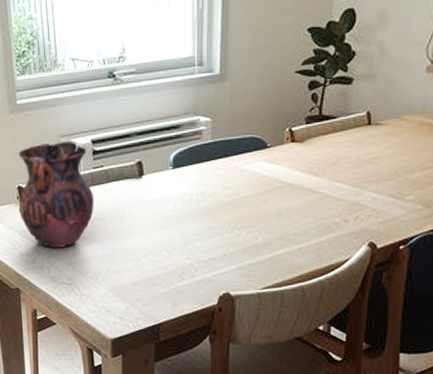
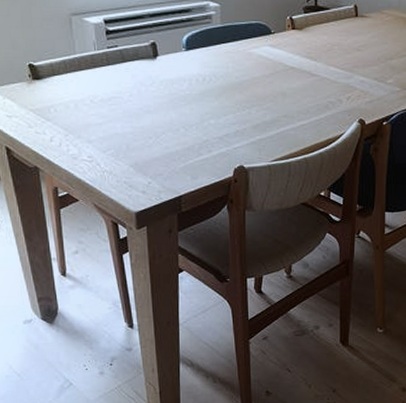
vase: present [18,140,94,248] -> none [27,19,111,126]

